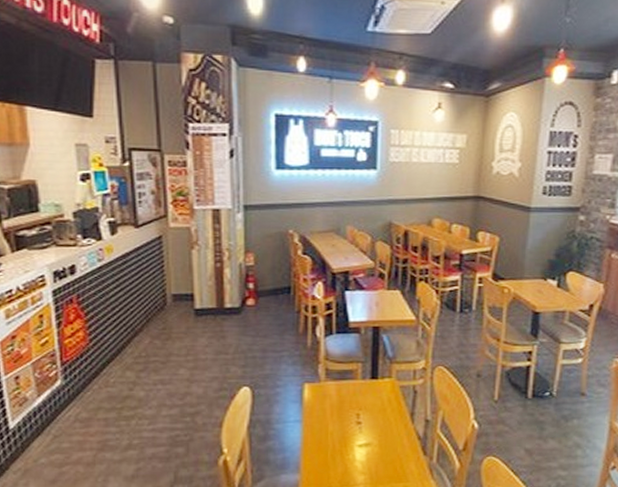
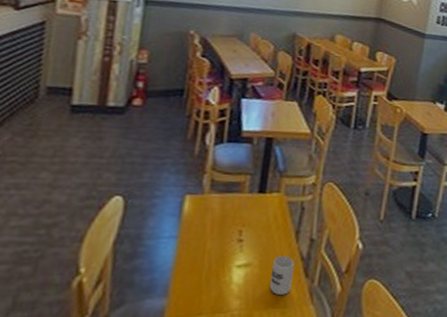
cup: none [391,436,412,471] -> present [270,255,294,295]

